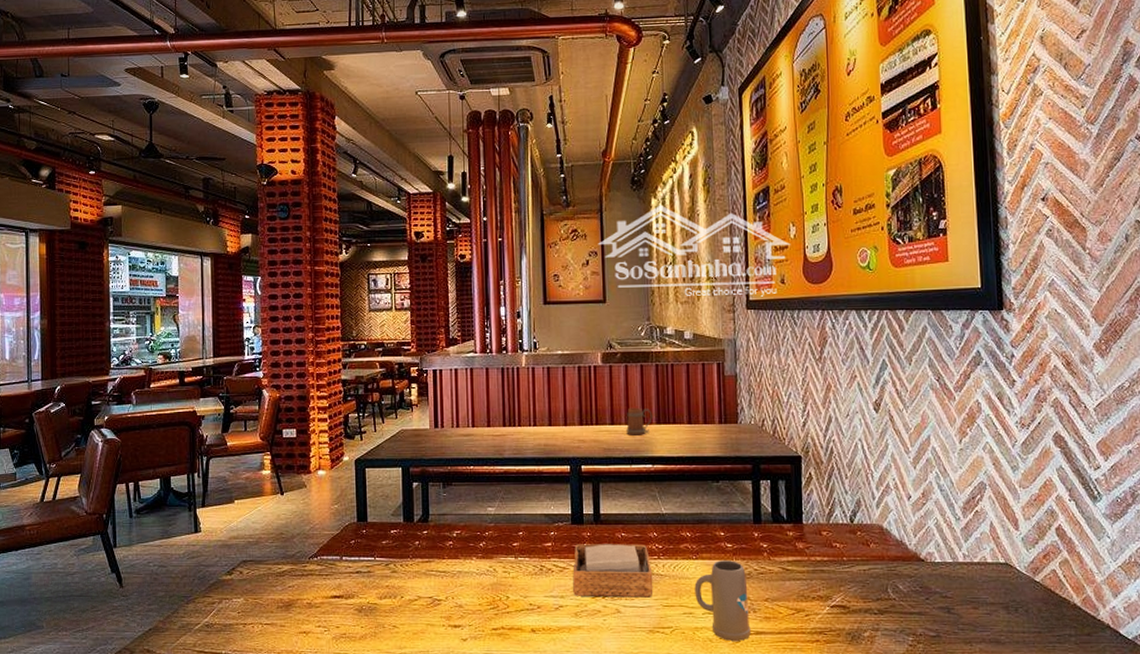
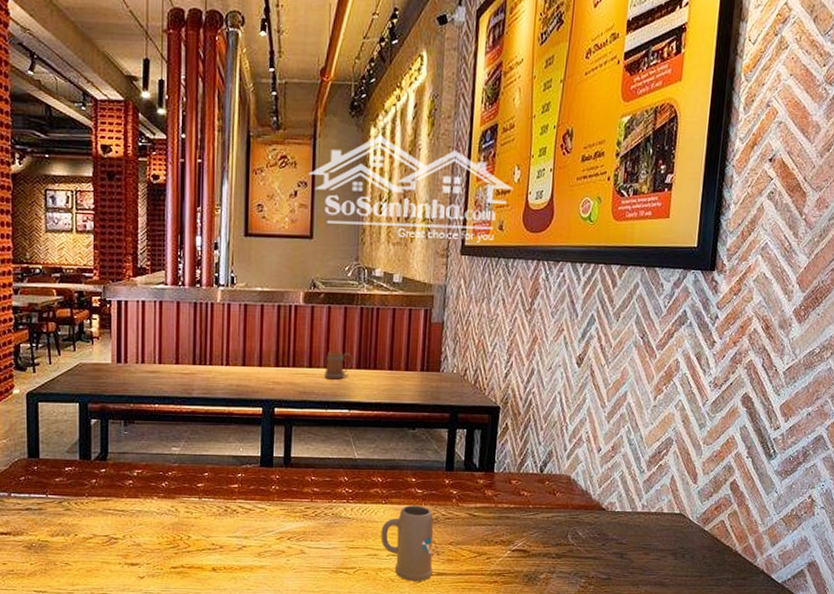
napkin holder: present [572,544,654,598] -> none [258,486,341,540]

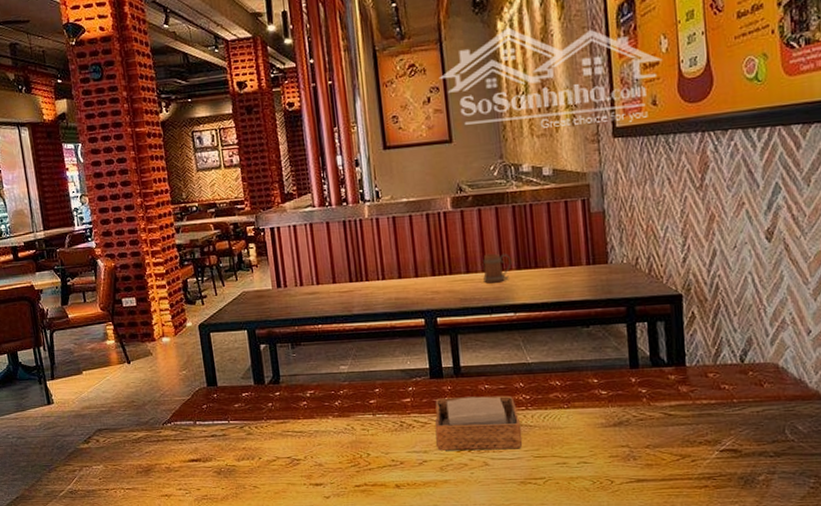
napkin holder: none [258,486,341,540] -> present [434,395,523,451]
beer mug: present [381,505,434,581] -> none [567,408,632,489]

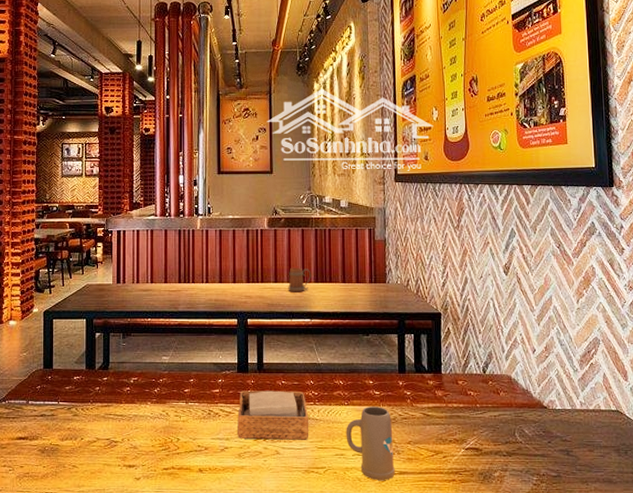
beer mug: none [567,408,632,489] -> present [346,406,395,480]

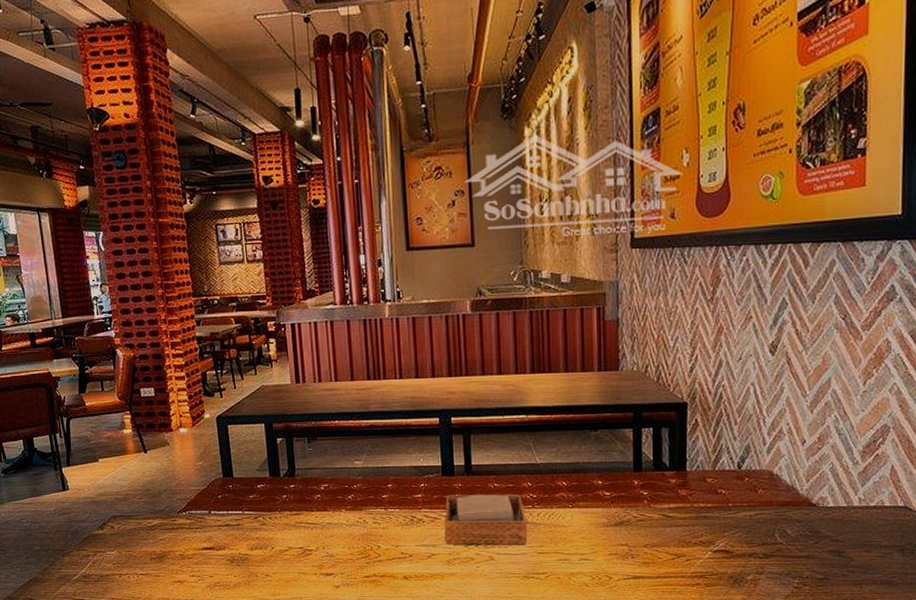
beer mug: present [288,267,311,292] -> none [498,357,526,386]
beer mug: present [346,406,395,480] -> none [570,508,628,585]

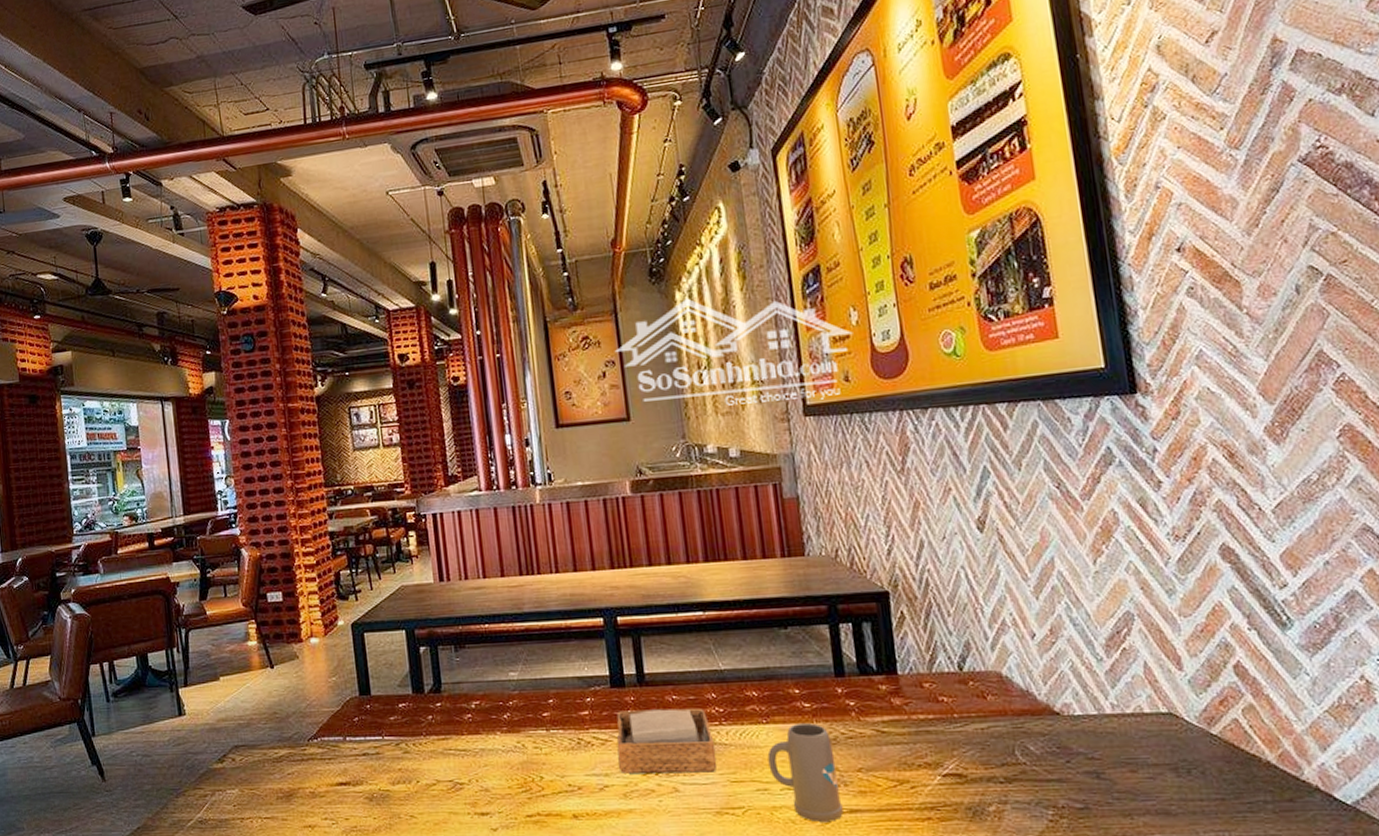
beer mug: none [570,508,628,585] -> present [767,723,844,822]

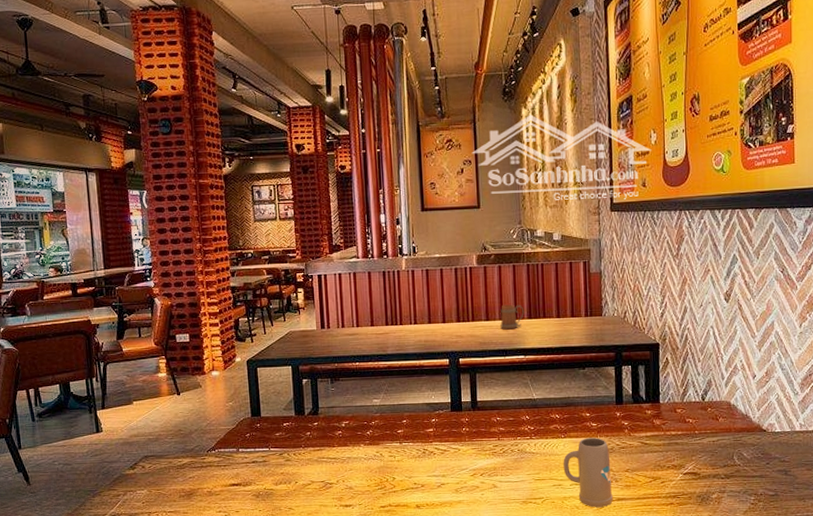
napkin holder: present [616,708,718,774] -> none [453,426,526,475]
beer mug: none [667,543,699,578] -> present [500,304,524,330]

